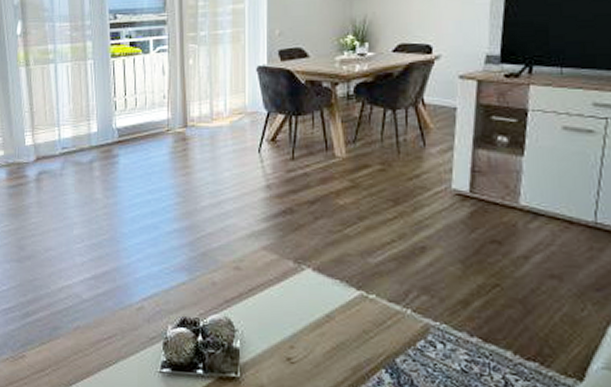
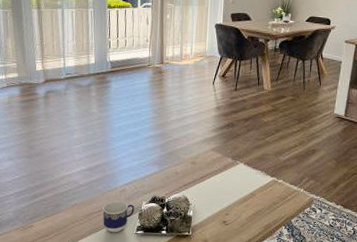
cup: none [114,322,157,370] -> present [102,200,134,233]

